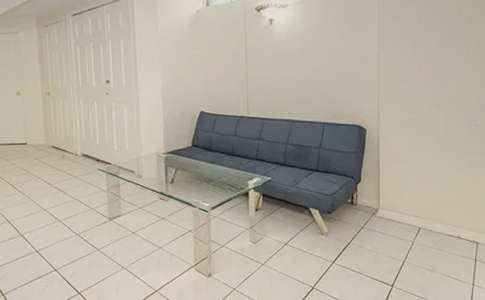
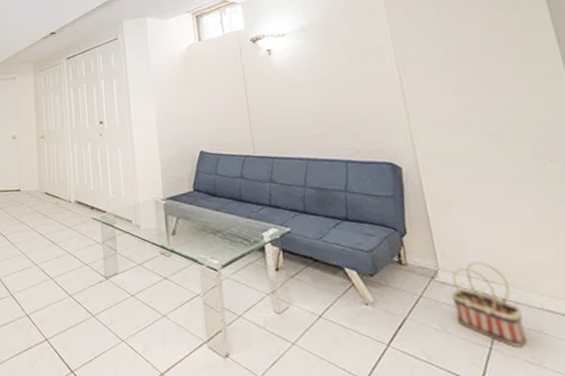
basket: none [384,201,431,260] -> present [450,261,528,347]

